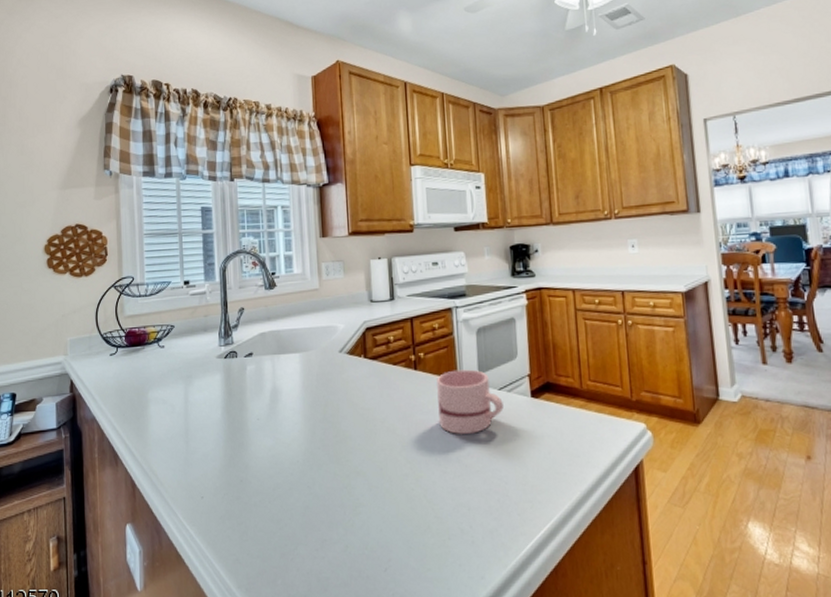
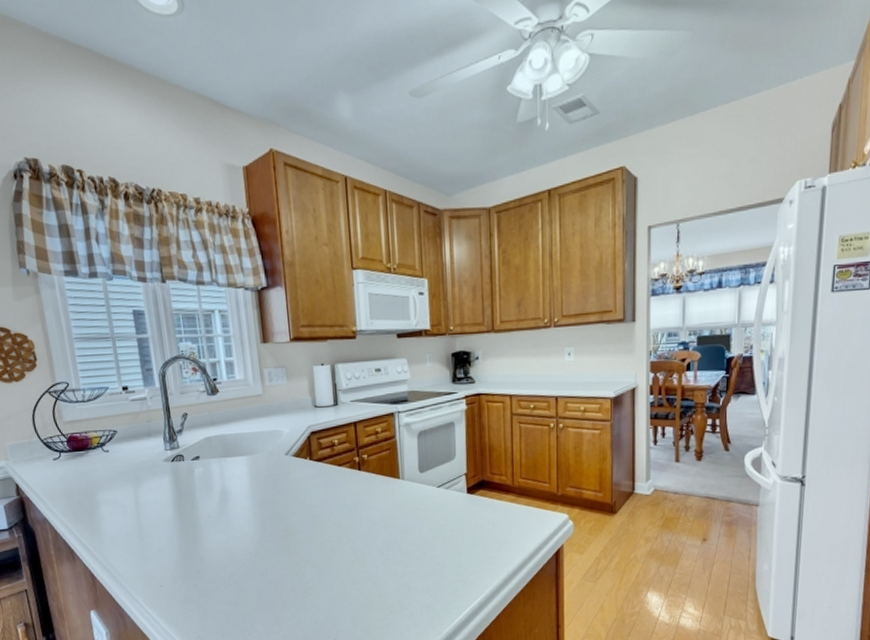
mug: present [436,369,503,435] -> none [379,469,441,527]

